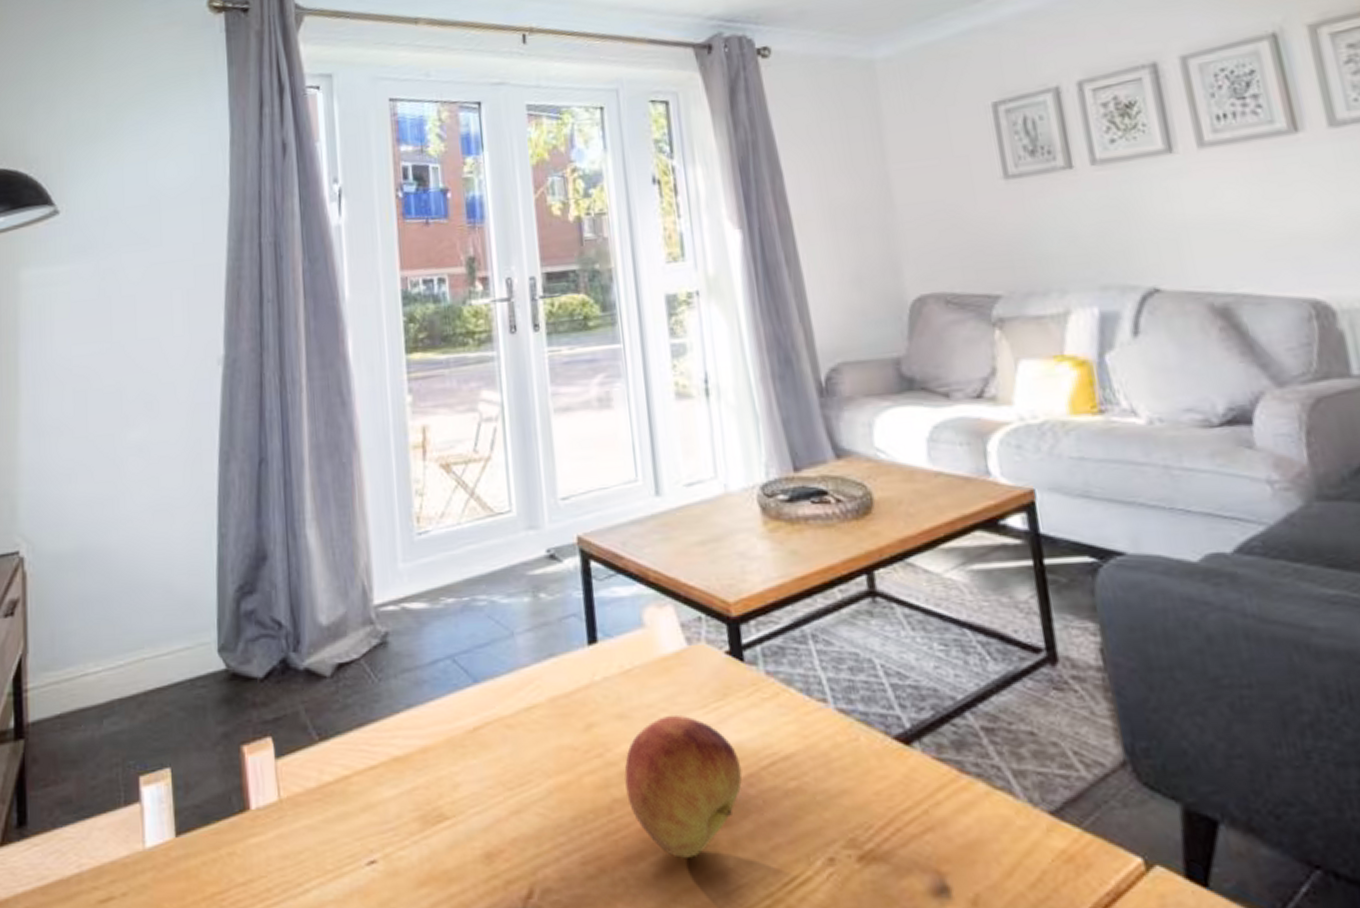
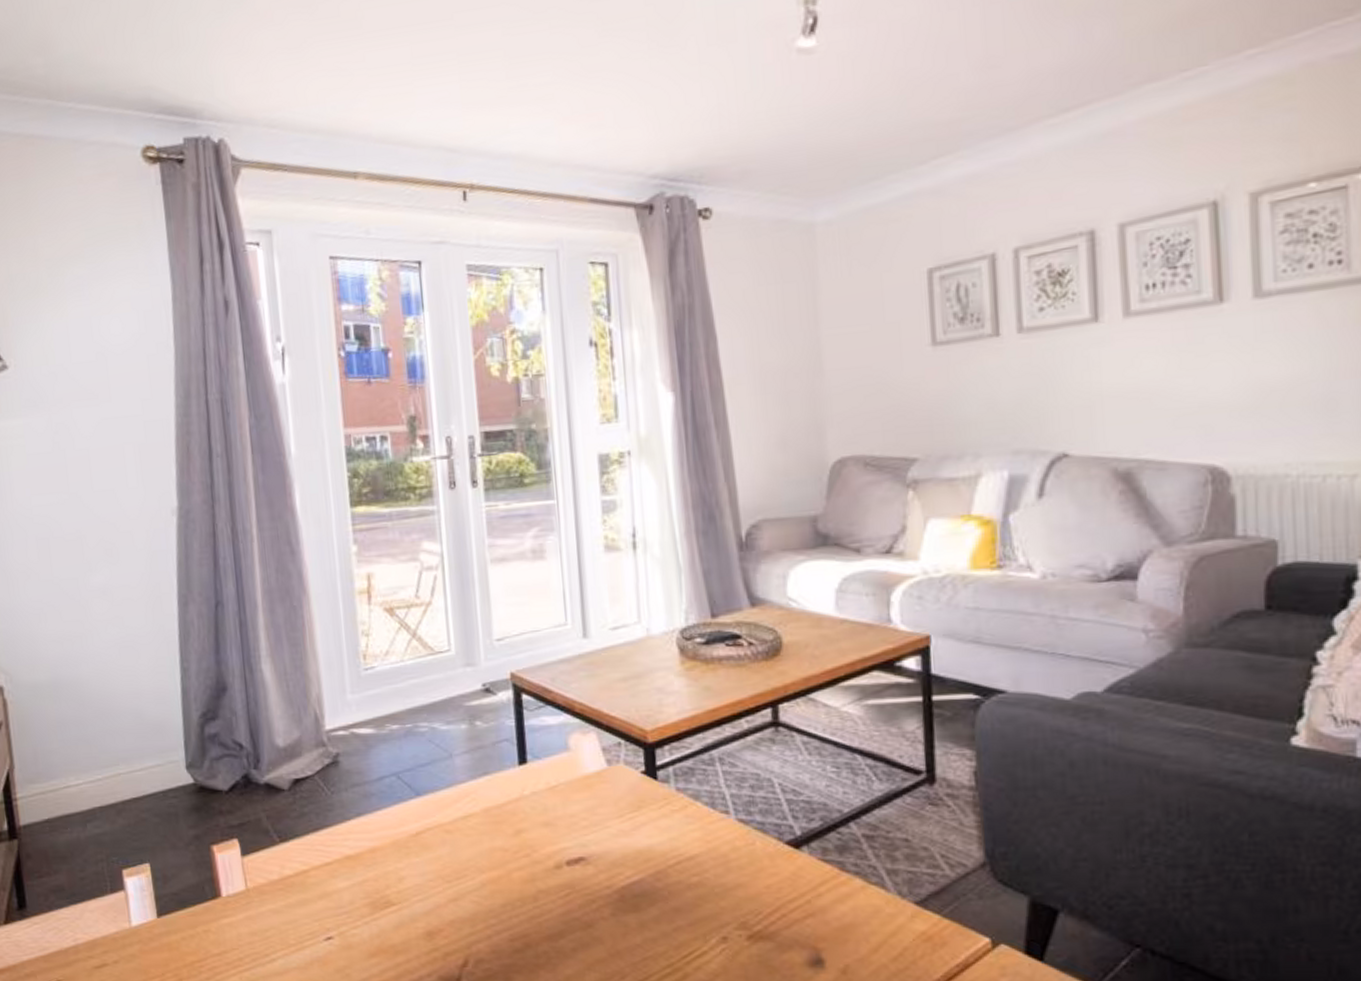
fruit: present [624,716,743,858] -> none [548,824,652,936]

